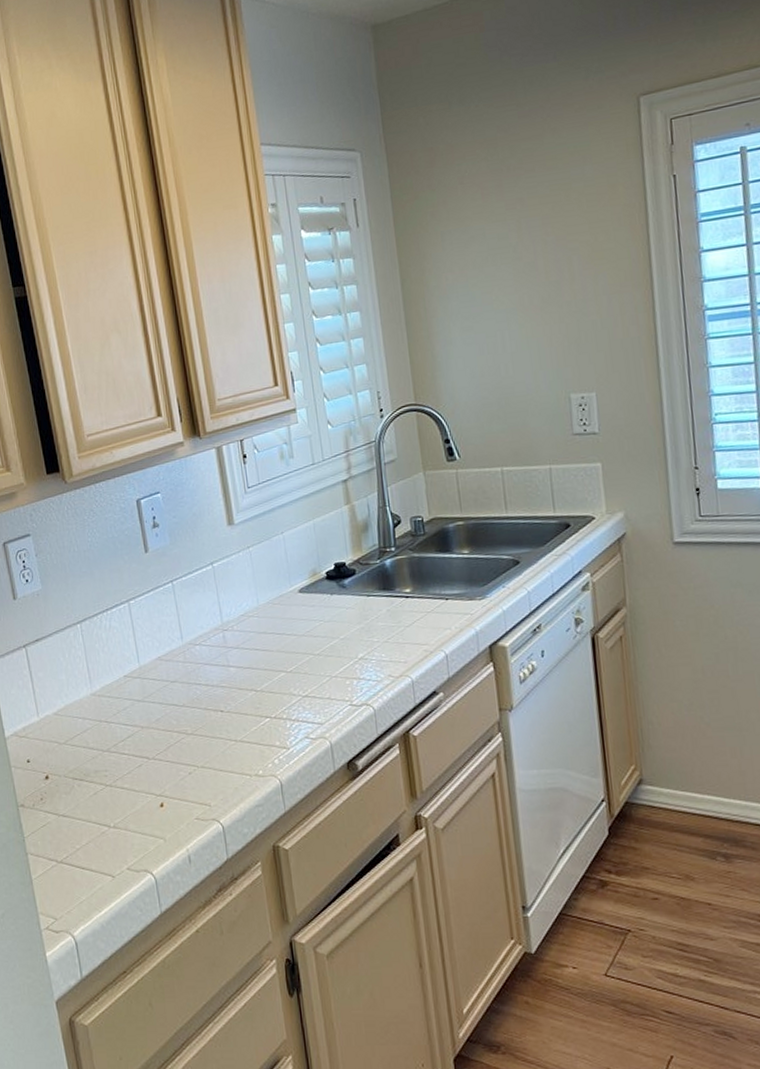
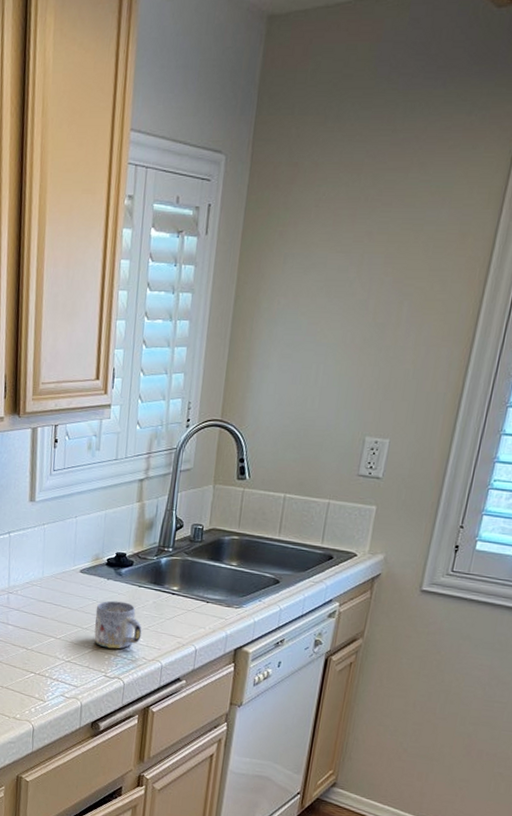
mug: none [324,616,382,673] -> present [94,600,142,649]

